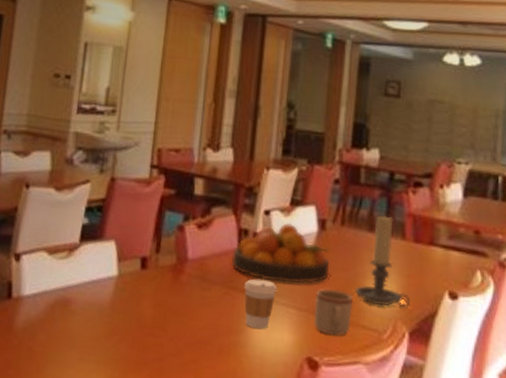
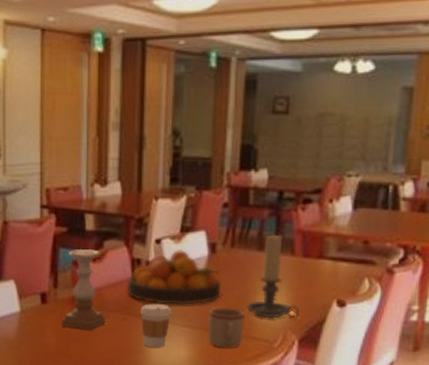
candle holder: none [160,213,208,303] -> present [62,248,106,330]

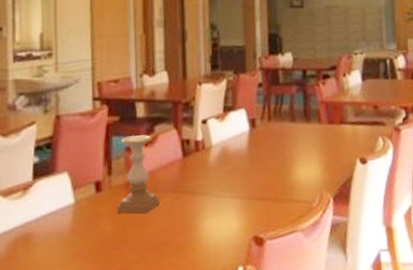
fruit bowl: present [126,250,221,305] -> none [178,127,263,180]
coffee cup: present [140,303,171,348] -> none [192,179,221,222]
mug: present [207,306,244,348] -> none [254,174,287,214]
candle holder: present [246,234,300,318] -> none [286,106,332,181]

